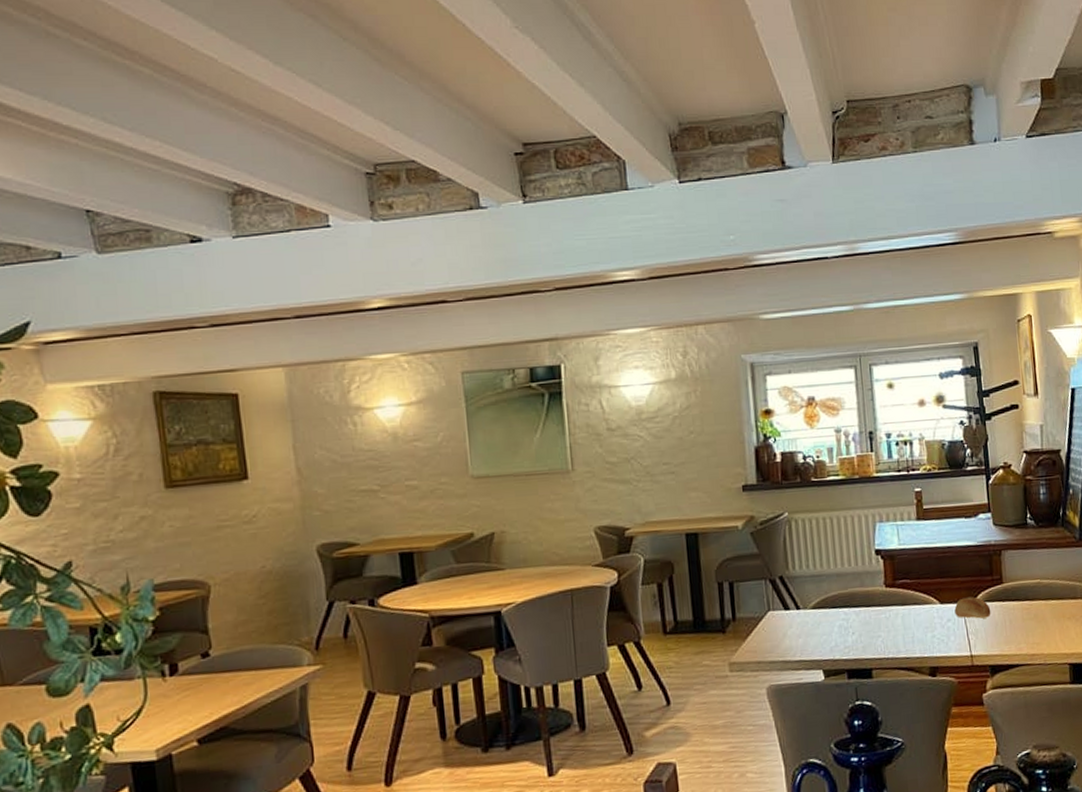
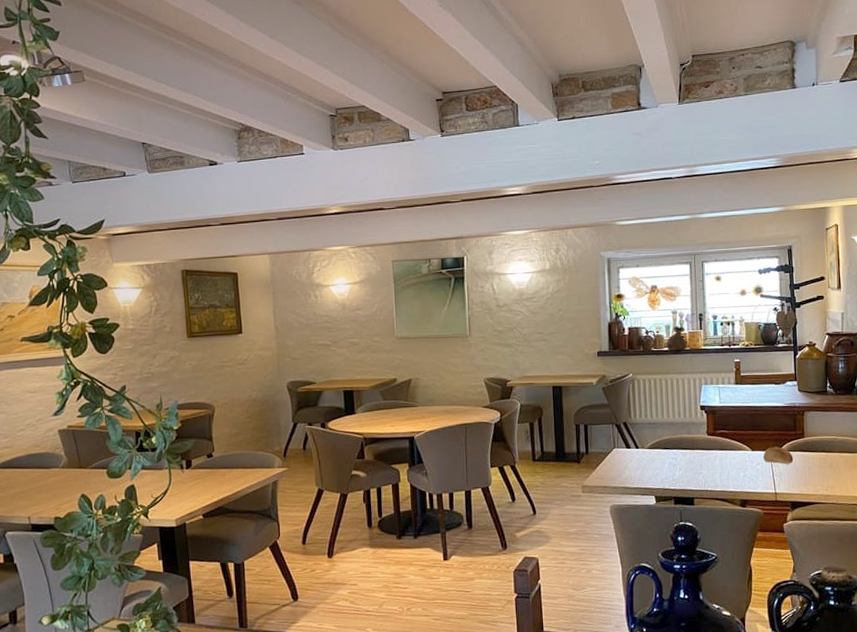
ceramic jug: none [829,448,855,483] -> present [666,326,686,352]

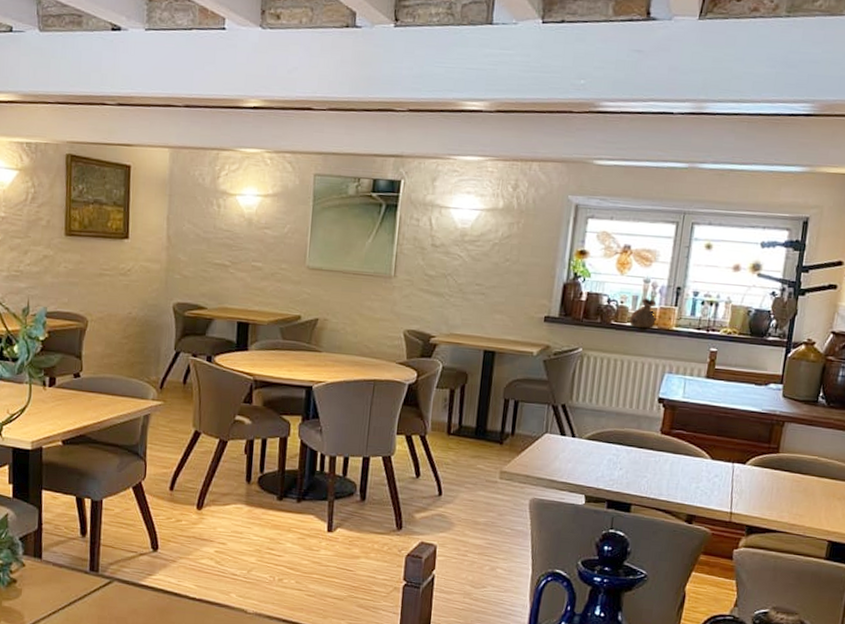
bread roll: present [763,446,794,464] -> none [723,458,761,482]

